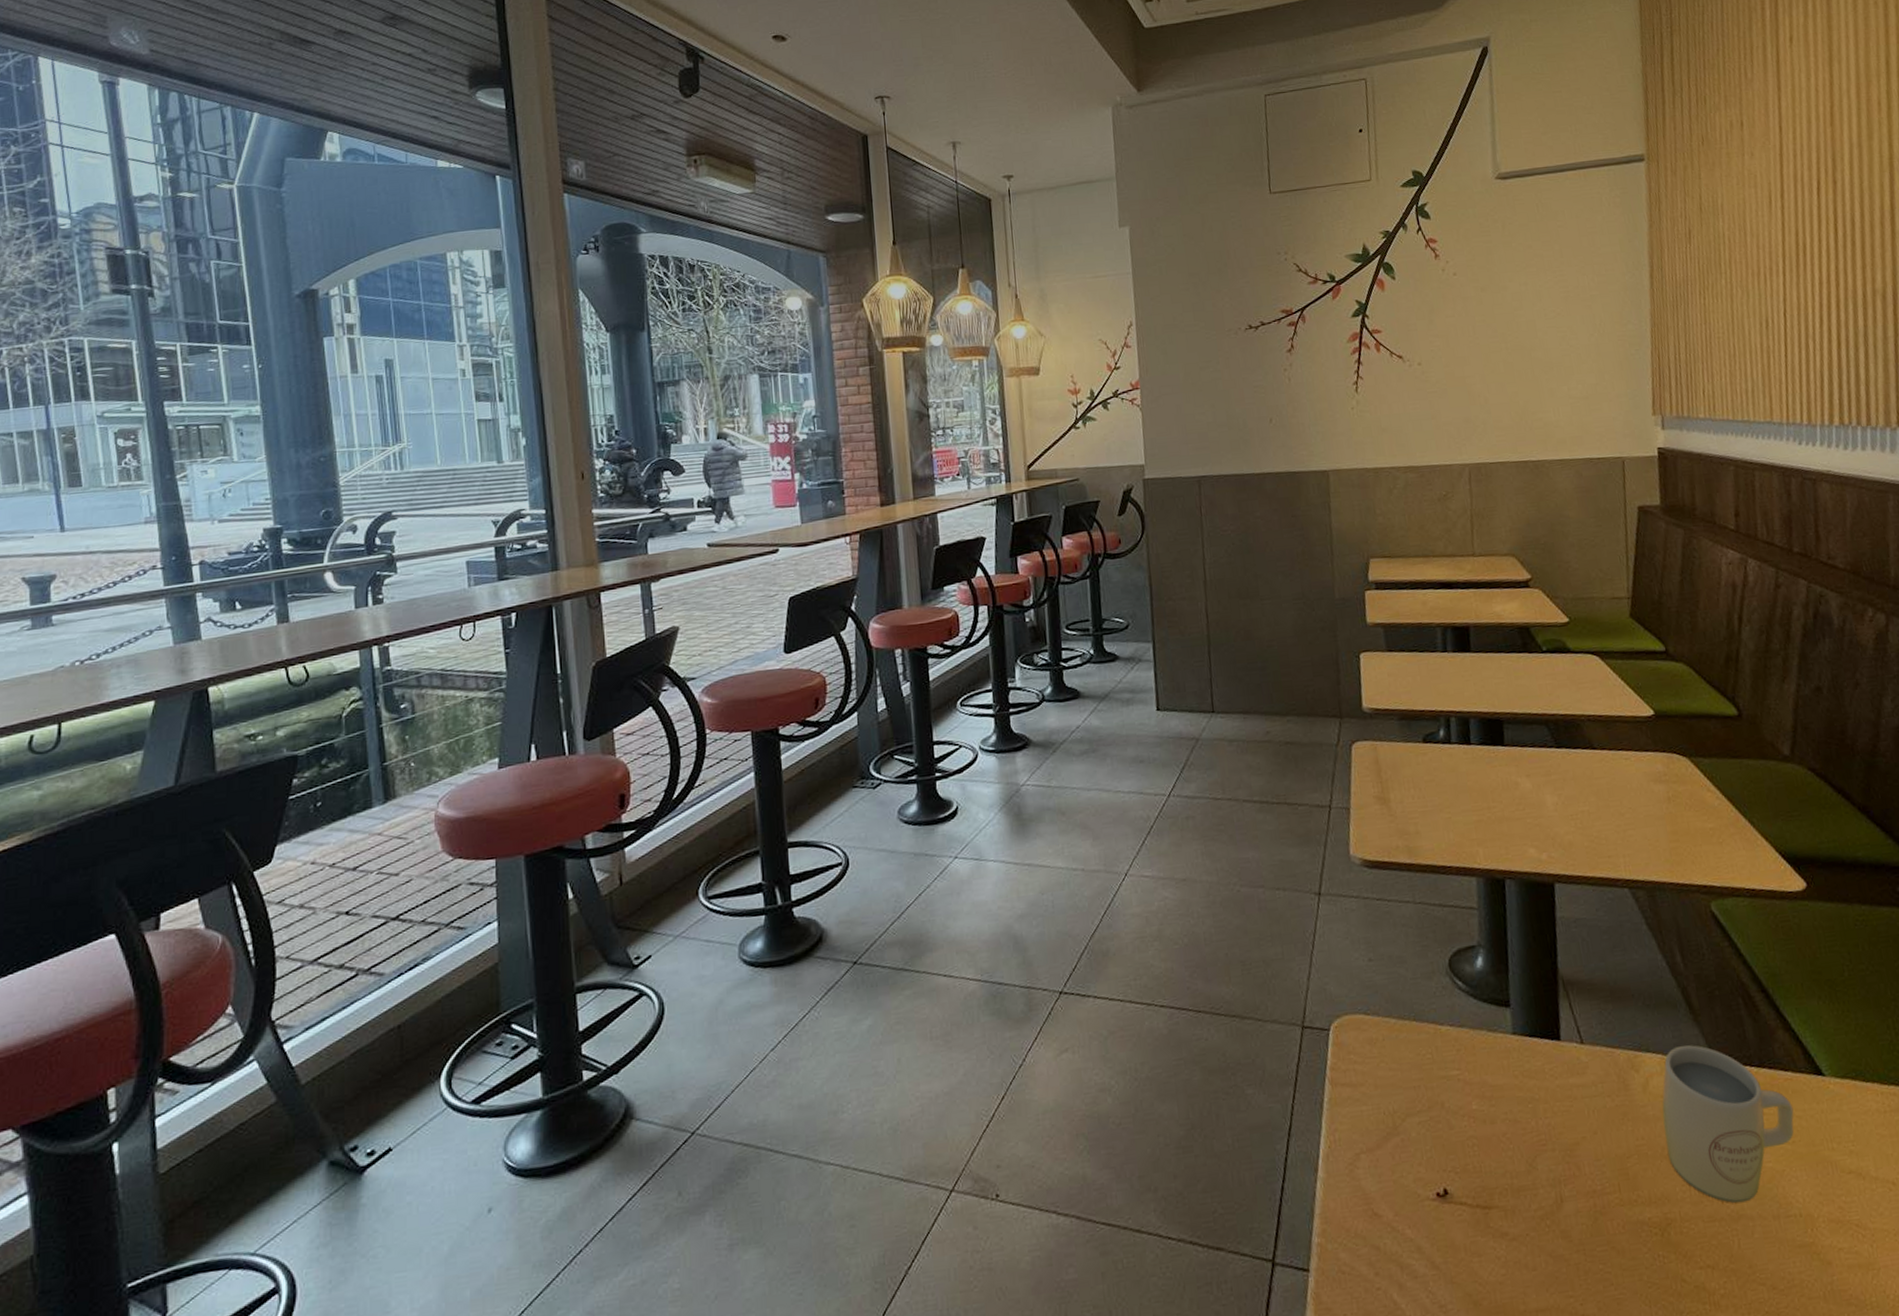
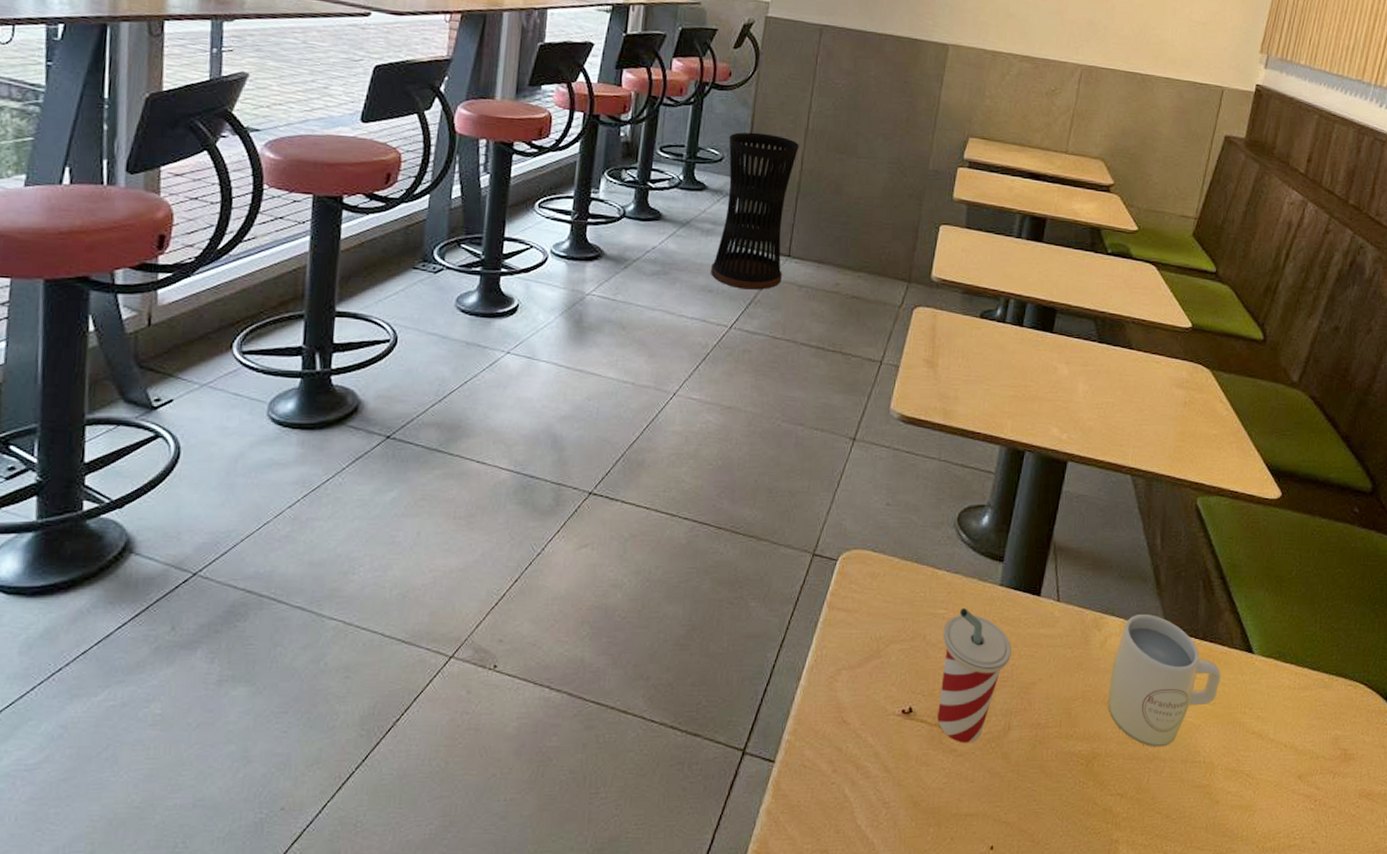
umbrella stand: none [1130,593,1211,754] -> present [711,132,799,290]
beverage cup: none [1461,1066,1544,1225] -> present [937,608,1012,743]

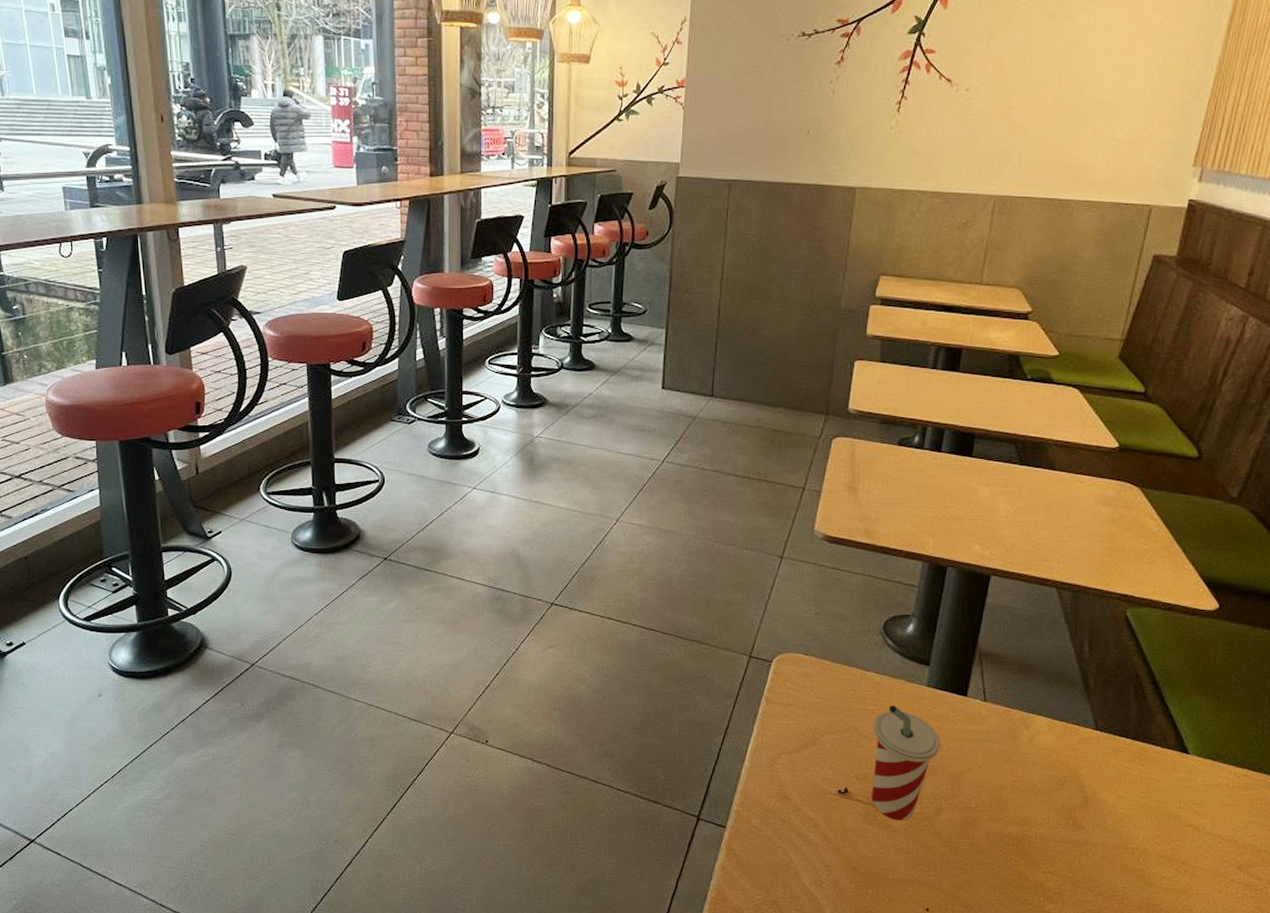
umbrella stand: present [711,132,799,290] -> none [642,285,715,427]
mug: present [1108,613,1221,747] -> none [1037,714,1154,833]

